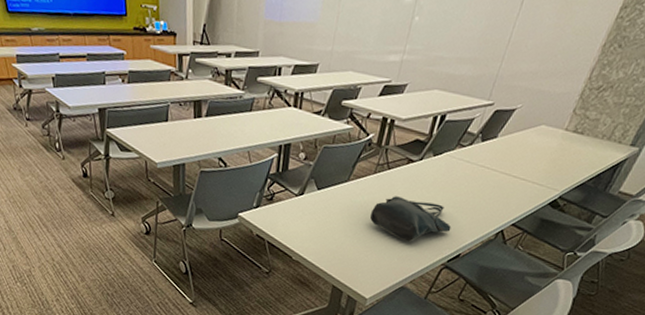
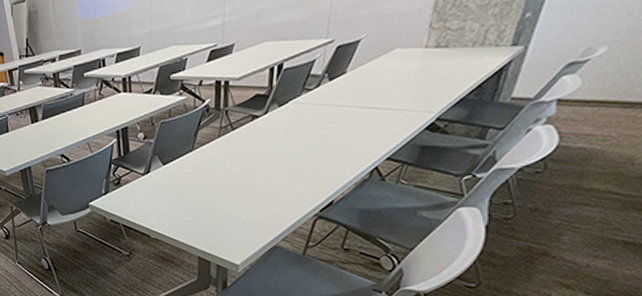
tote bag: present [370,196,451,242] -> none [224,154,316,199]

